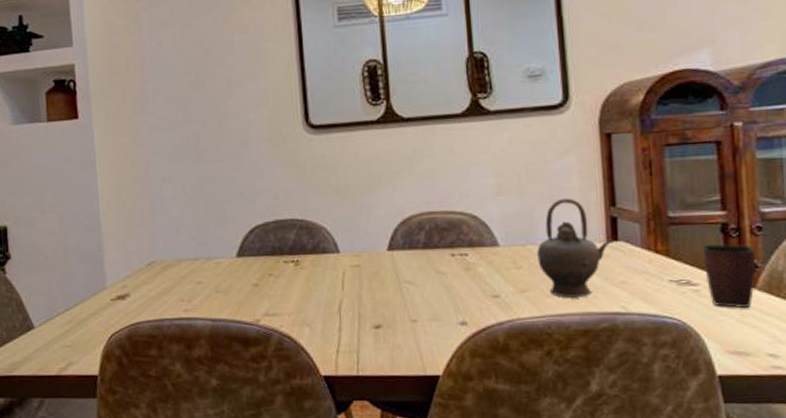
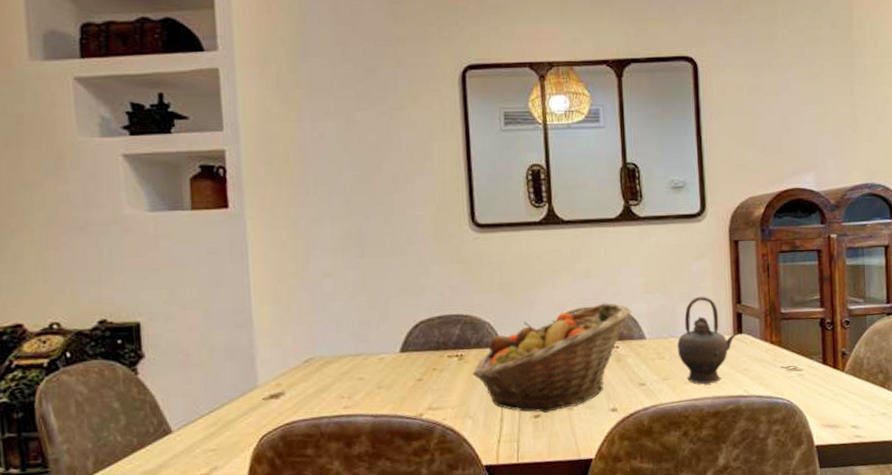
fruit basket: none [309,206,483,323] -> present [473,303,632,413]
mug: present [702,244,756,308] -> none [806,336,845,389]

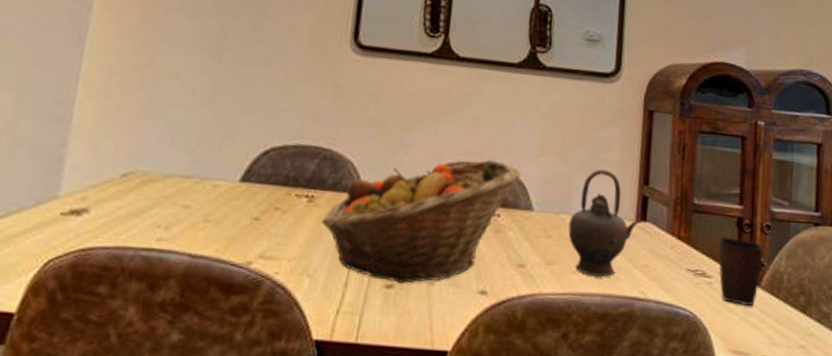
mug: none [806,336,845,389] -> present [718,237,764,306]

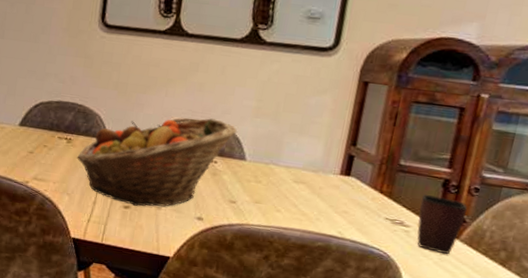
teapot: present [568,169,642,277] -> none [275,130,347,217]

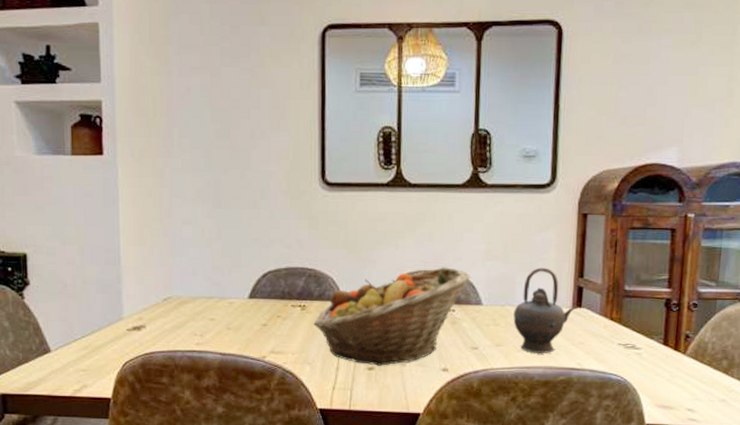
teapot: none [275,130,347,217] -> present [513,267,578,353]
mug: present [416,195,468,254] -> none [647,316,690,370]

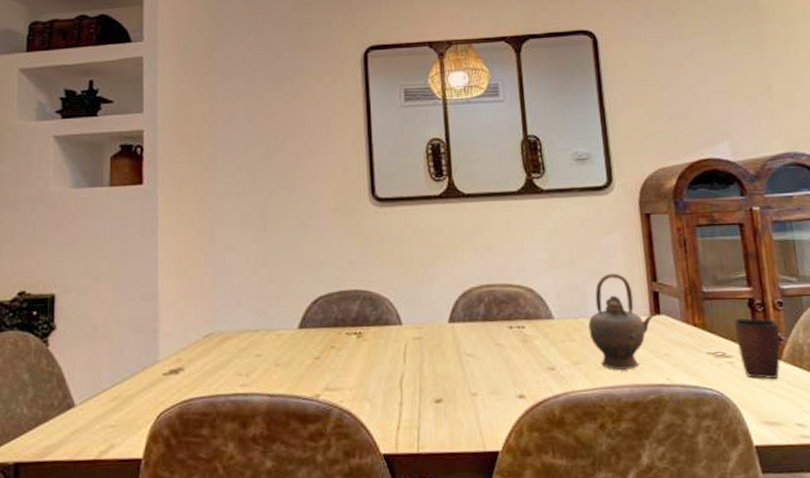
fruit basket: present [314,267,471,366] -> none [371,279,538,397]
mug: none [647,316,690,370] -> present [733,318,780,379]

